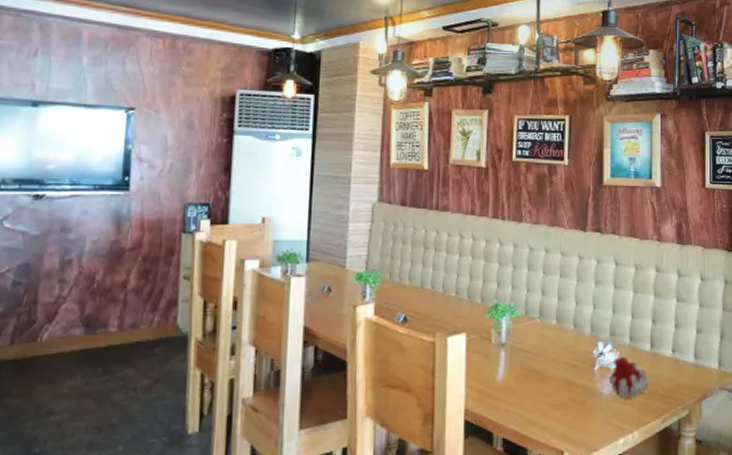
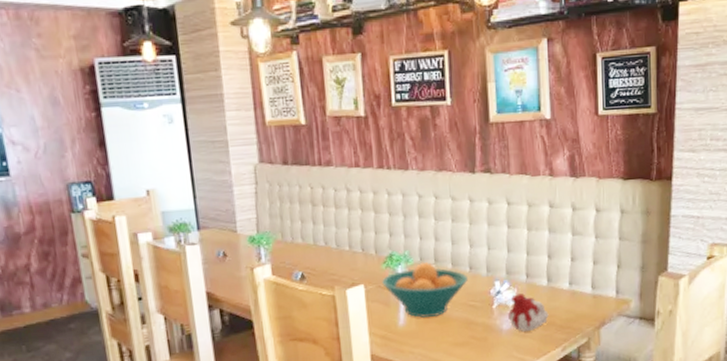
fruit bowl: none [485,316,571,375] -> present [382,263,468,319]

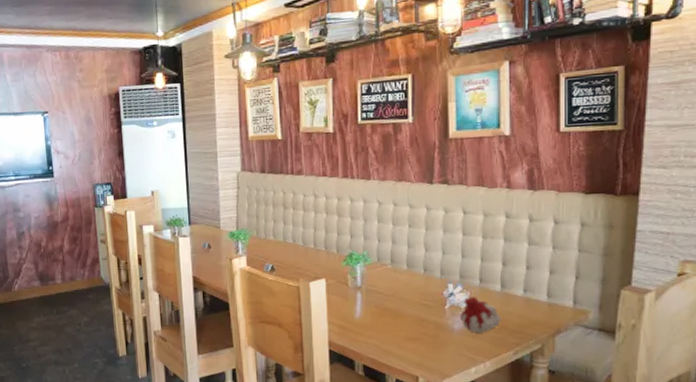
fruit bowl: present [382,263,468,319] -> none [342,263,422,313]

